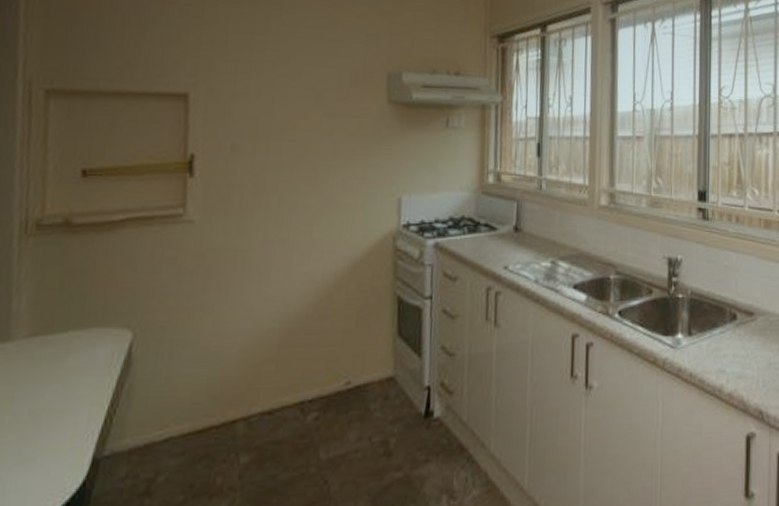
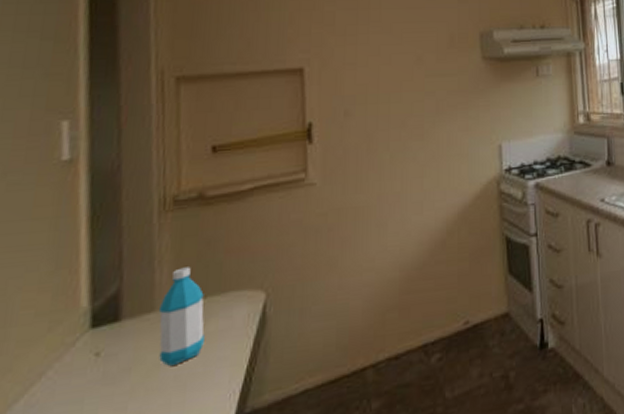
water bottle: none [13,297,65,401] -> present [158,267,205,367]

